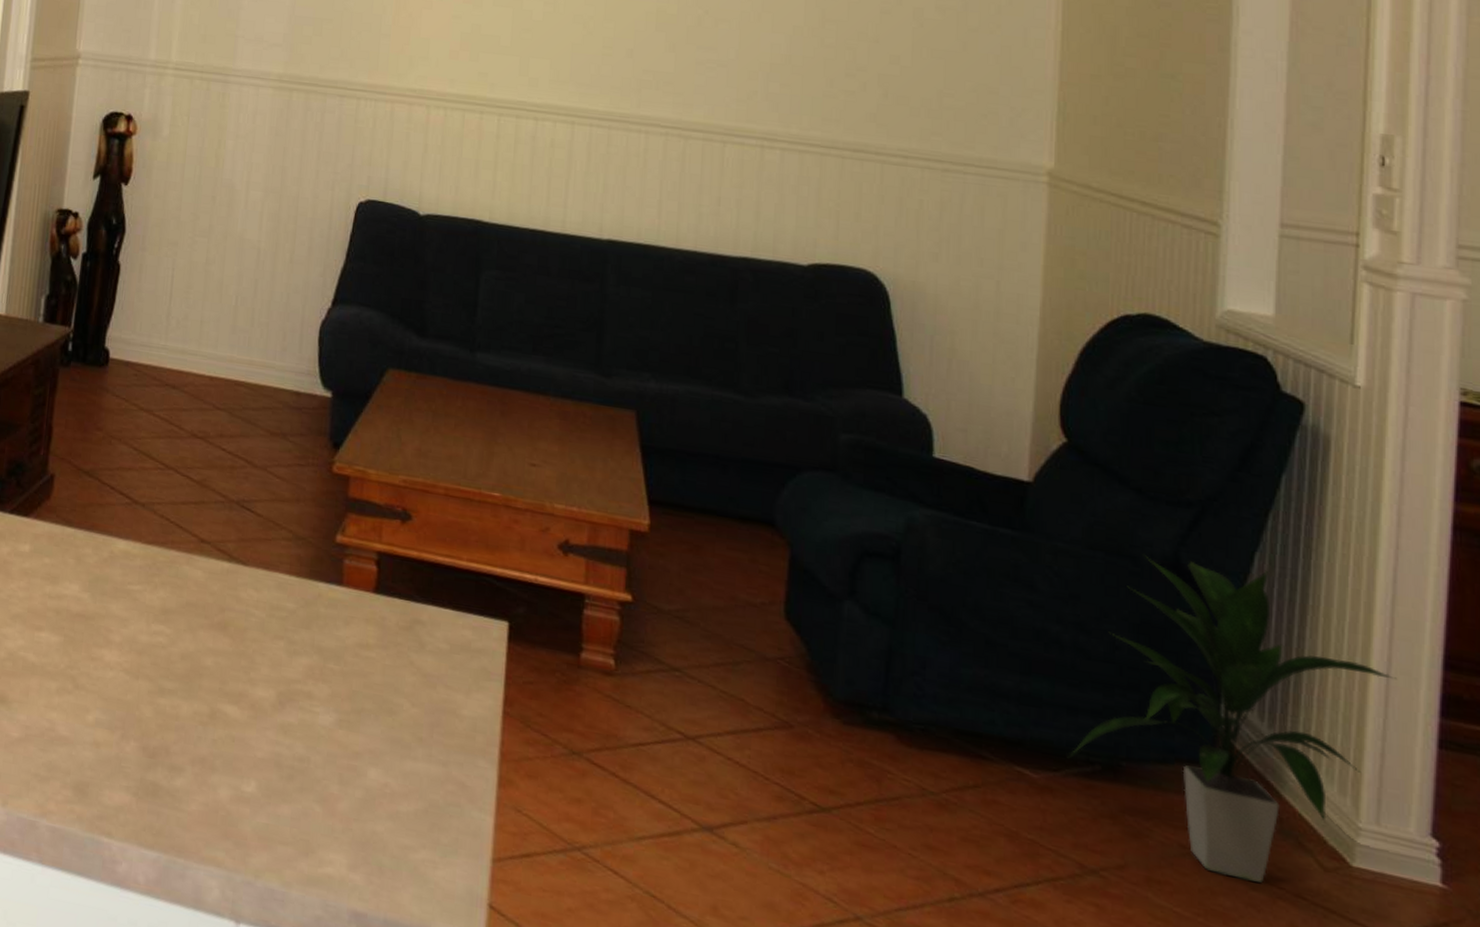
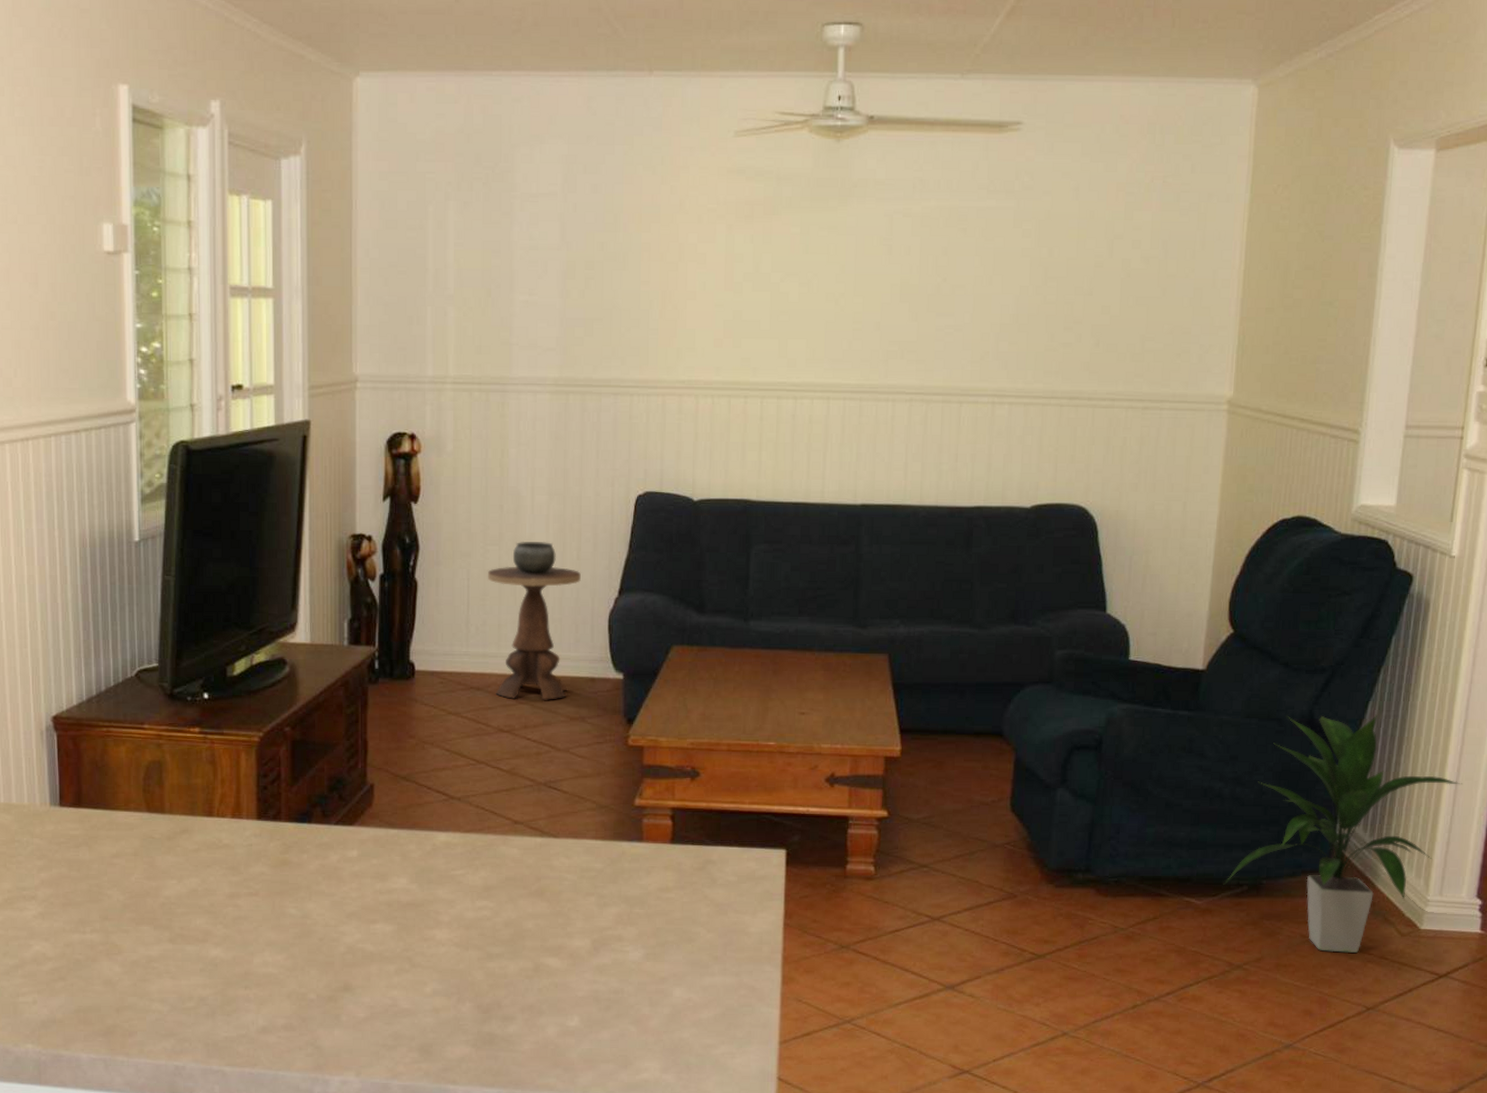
side table: none [191,236,293,410] -> present [487,542,581,700]

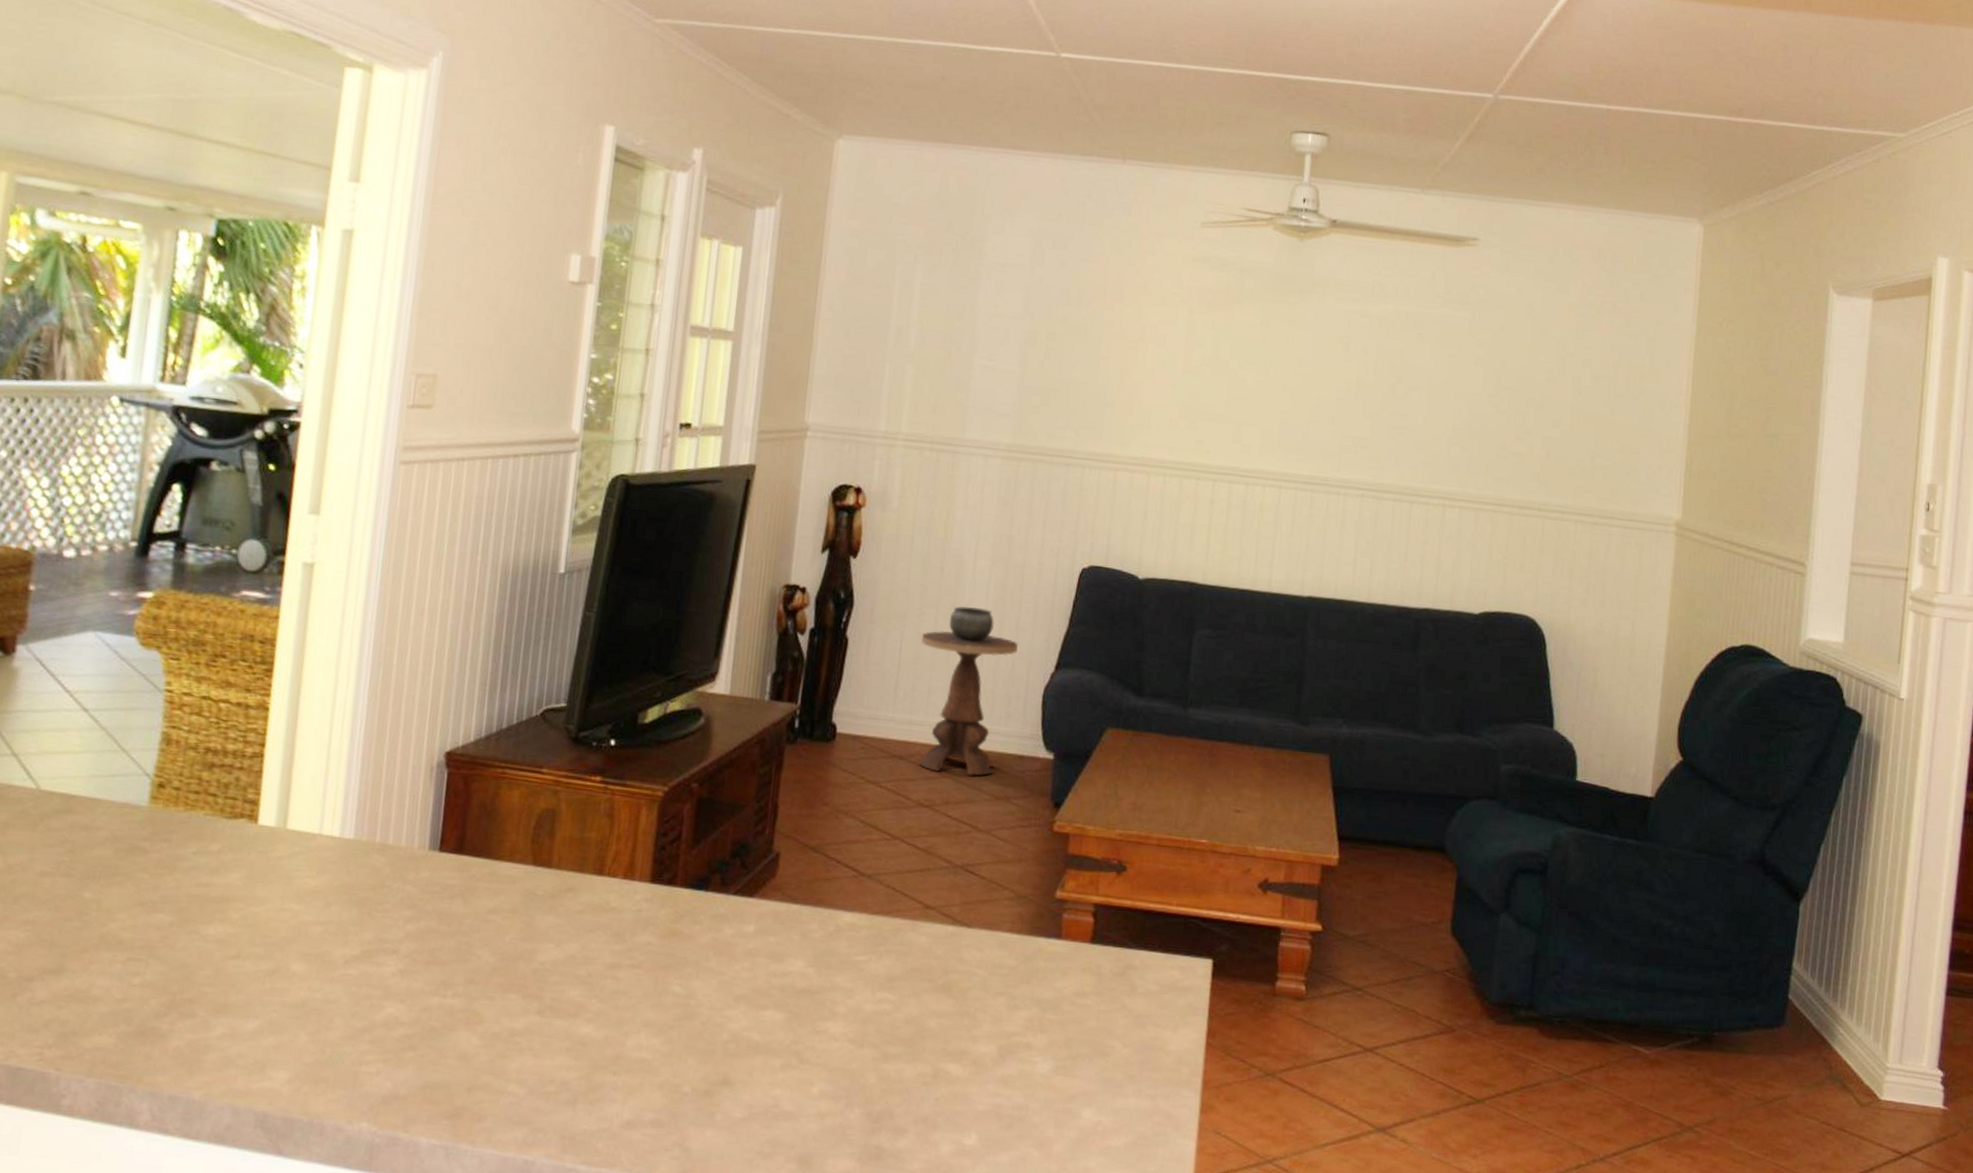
indoor plant: present [1226,714,1462,953] -> none [1676,854,1919,1122]

